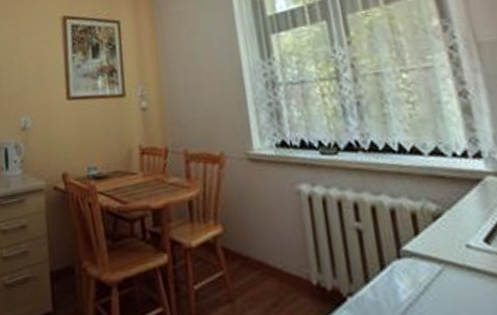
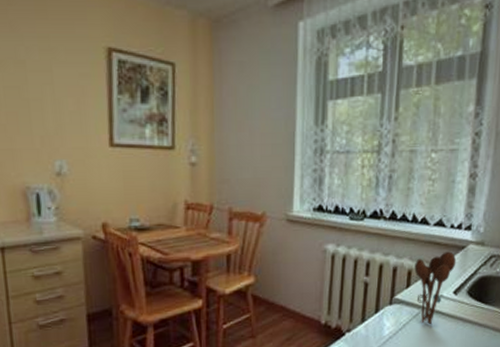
utensil holder: none [417,186,476,287] -> present [414,251,457,325]

